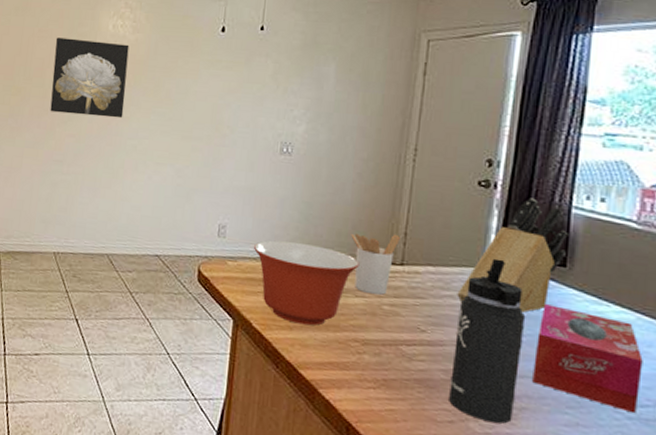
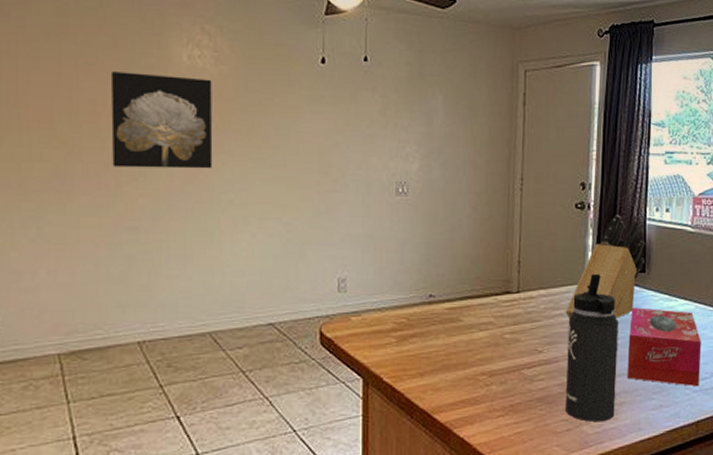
mixing bowl: present [254,240,360,326] -> none [378,286,481,369]
utensil holder: present [351,233,400,295] -> none [471,263,515,326]

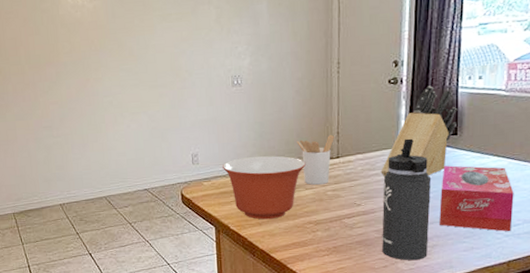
wall art: present [110,71,213,169] -> none [22,13,96,85]
mixing bowl: none [378,286,481,369] -> present [223,156,306,220]
utensil holder: none [471,263,515,326] -> present [296,134,334,186]

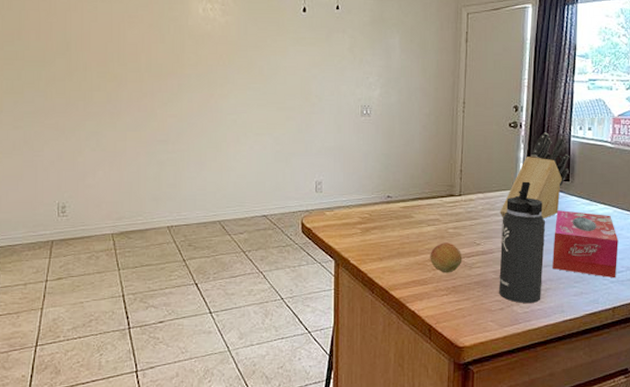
mixing bowl: present [223,156,306,220] -> none [347,189,429,255]
utensil holder: present [296,134,334,186] -> none [421,171,457,222]
fruit: none [309,205,343,235] -> present [430,242,462,273]

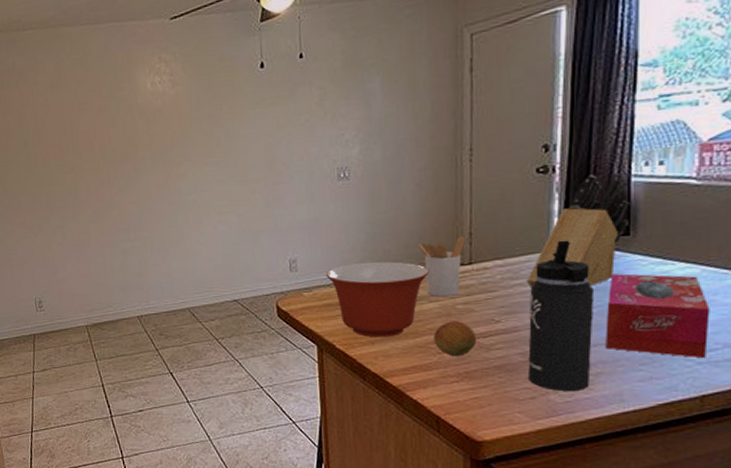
mixing bowl: none [347,189,429,255] -> present [326,261,430,338]
utensil holder: none [421,171,457,222] -> present [418,235,466,298]

